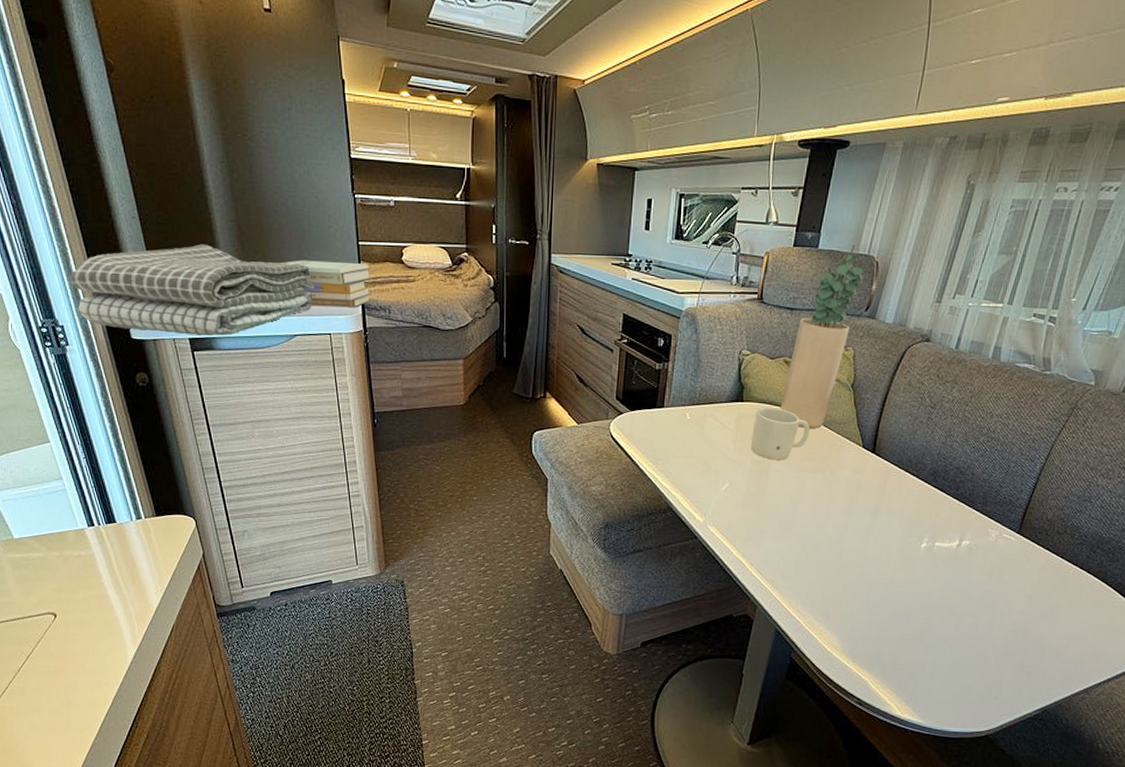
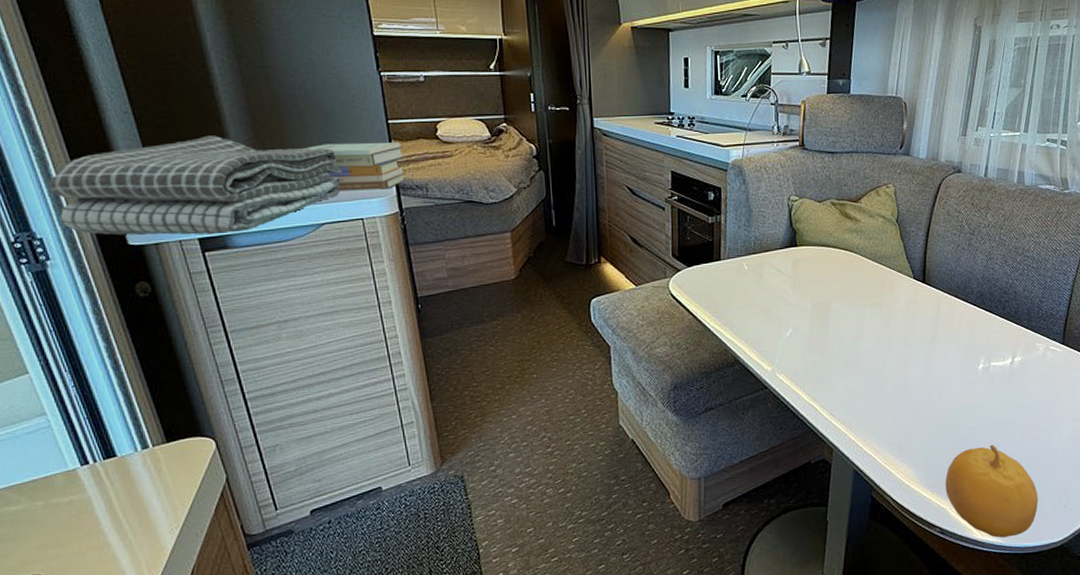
mug: present [751,407,810,460] -> none [809,249,864,301]
vase: present [780,245,865,428] -> none [832,88,895,266]
fruit: none [868,625,968,719] -> present [945,444,1038,538]

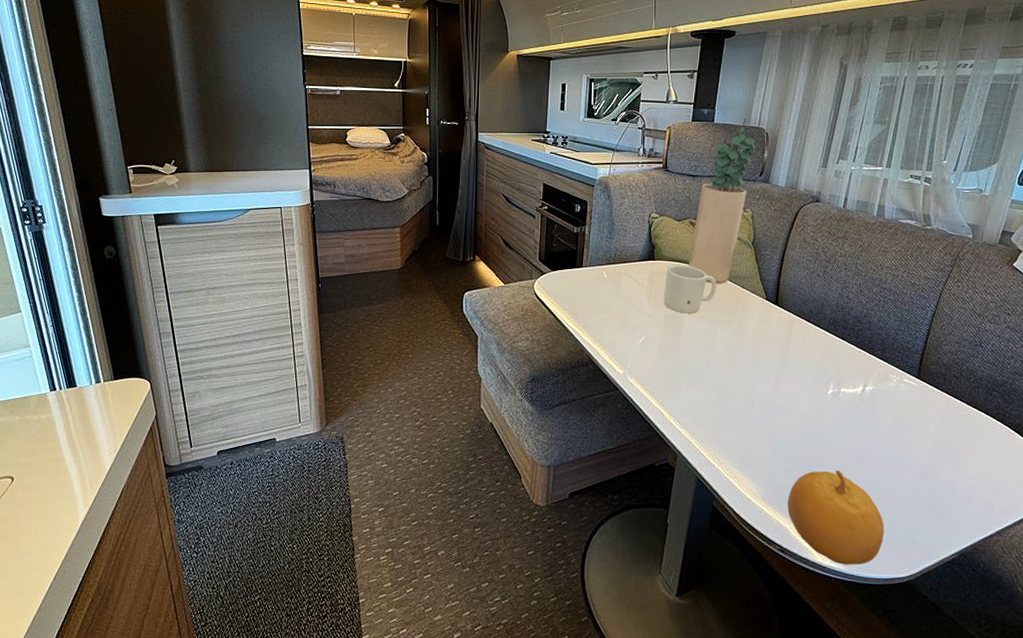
towel: present [48,135,343,236] -> none [50,131,269,212]
books: present [302,142,405,191] -> none [239,143,318,184]
mug: none [809,249,864,301] -> present [664,265,717,314]
vase: none [832,88,895,266] -> present [689,119,757,283]

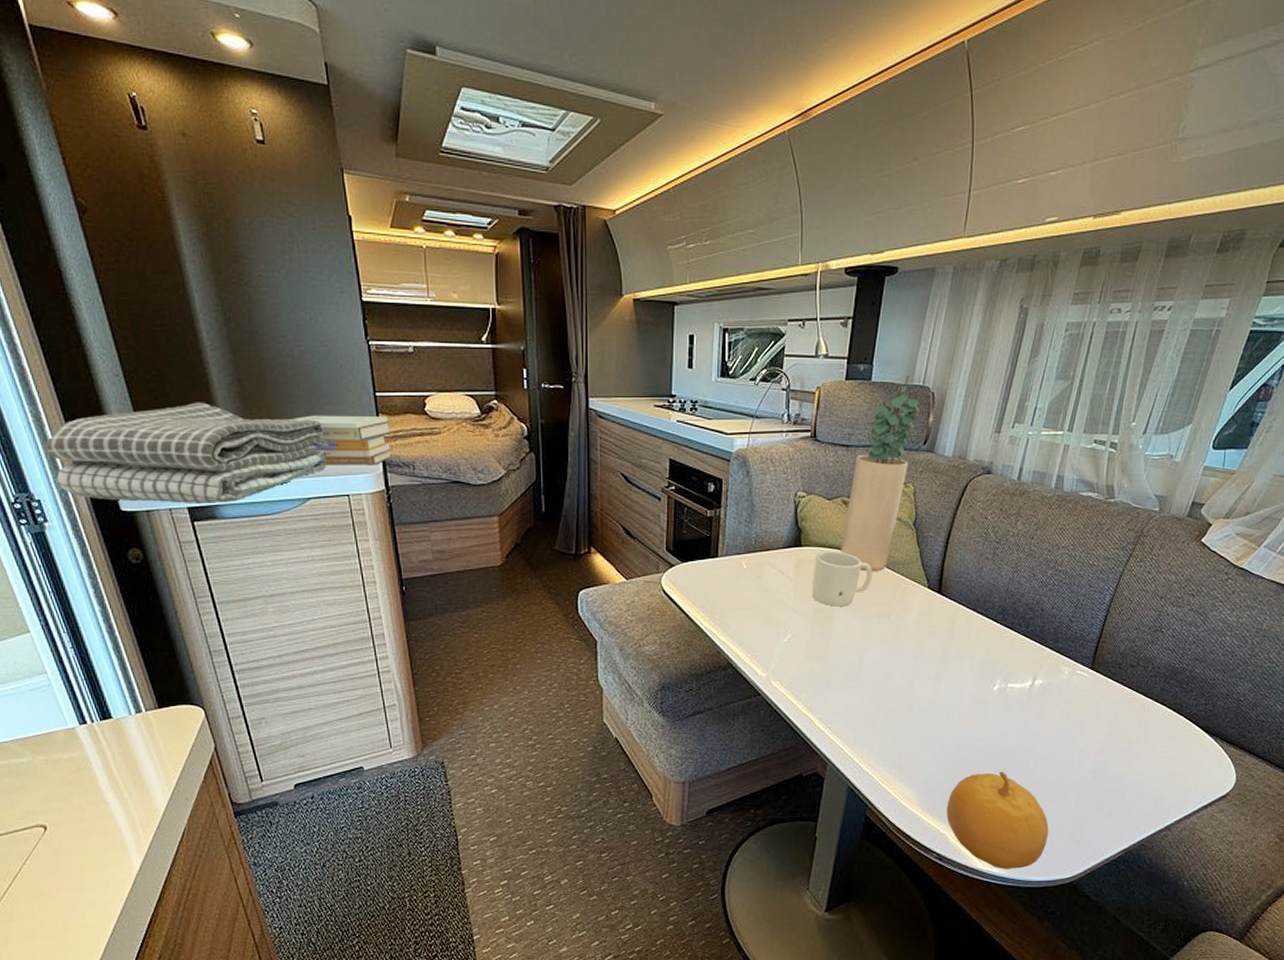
towel: none [50,131,269,212] -> present [44,402,329,505]
books: none [239,143,318,184] -> present [289,415,392,466]

